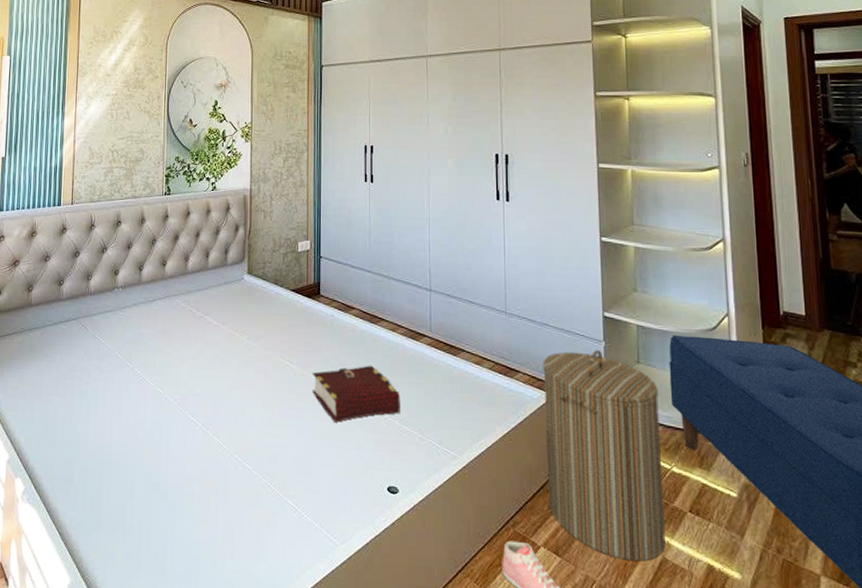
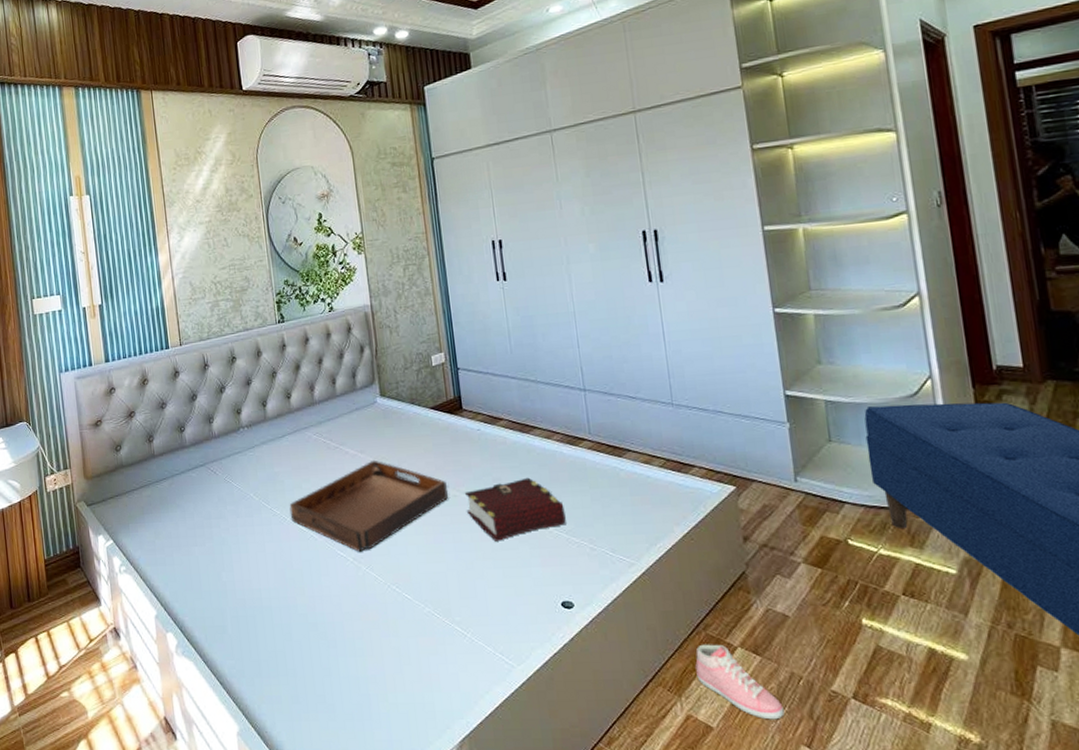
serving tray: none [149,332,297,419] -> present [289,459,448,552]
laundry hamper: present [543,350,666,562] -> none [720,433,879,653]

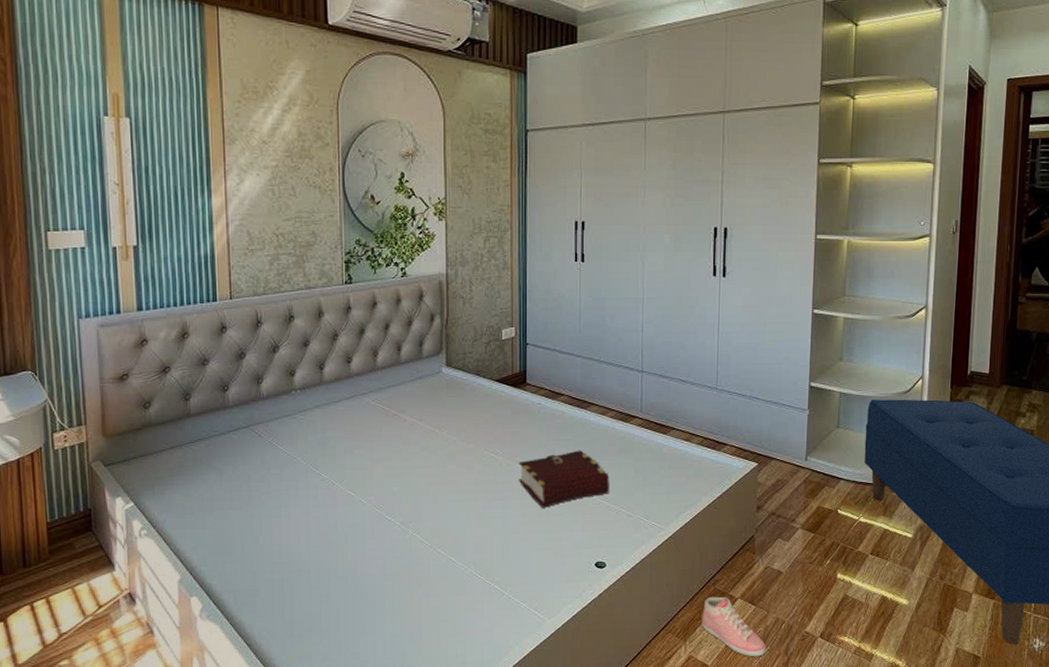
serving tray: present [289,459,448,552] -> none [339,428,502,517]

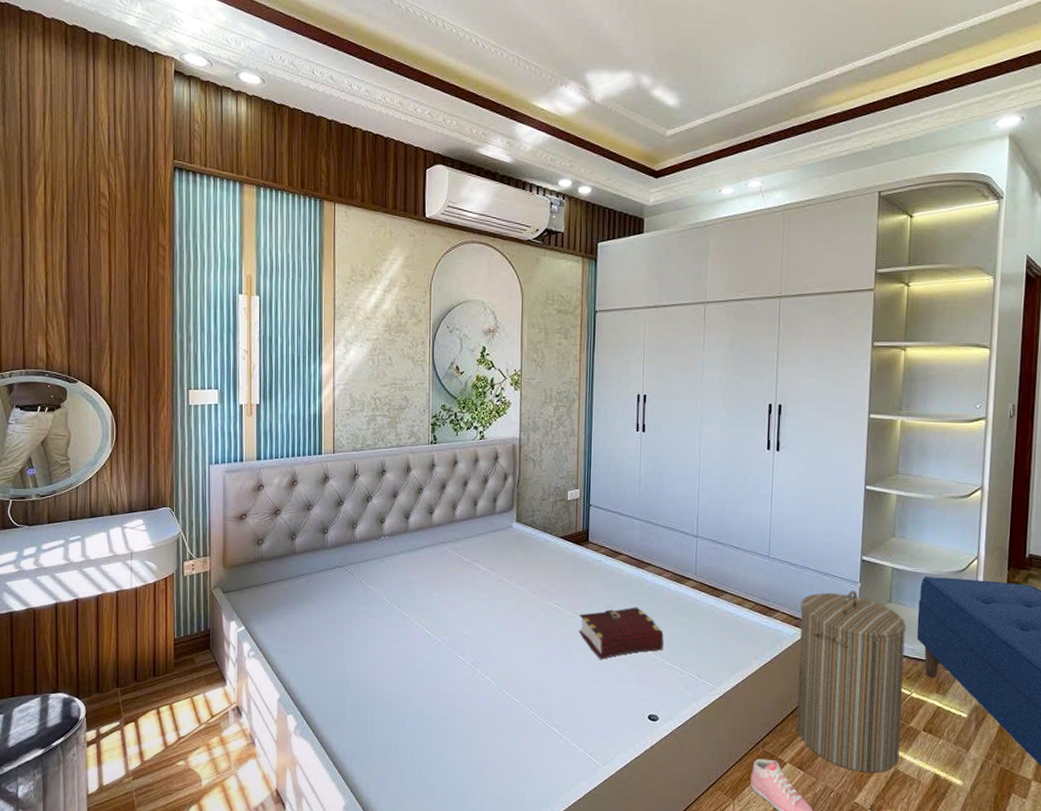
laundry hamper: none [747,419,855,601] -> present [796,591,907,773]

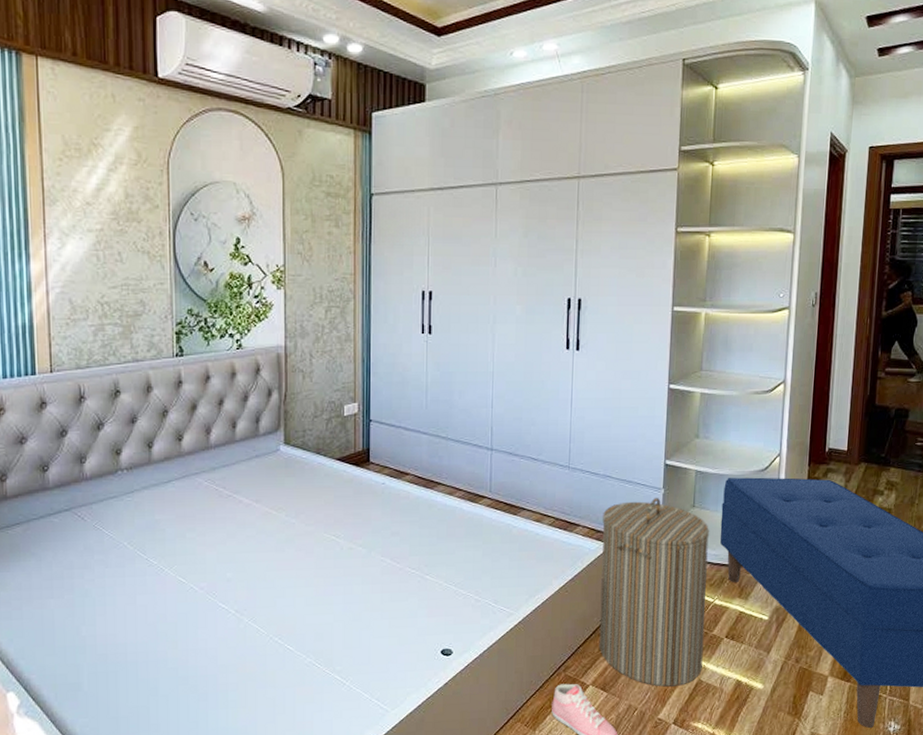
book: present [578,607,664,659] -> none [360,532,457,593]

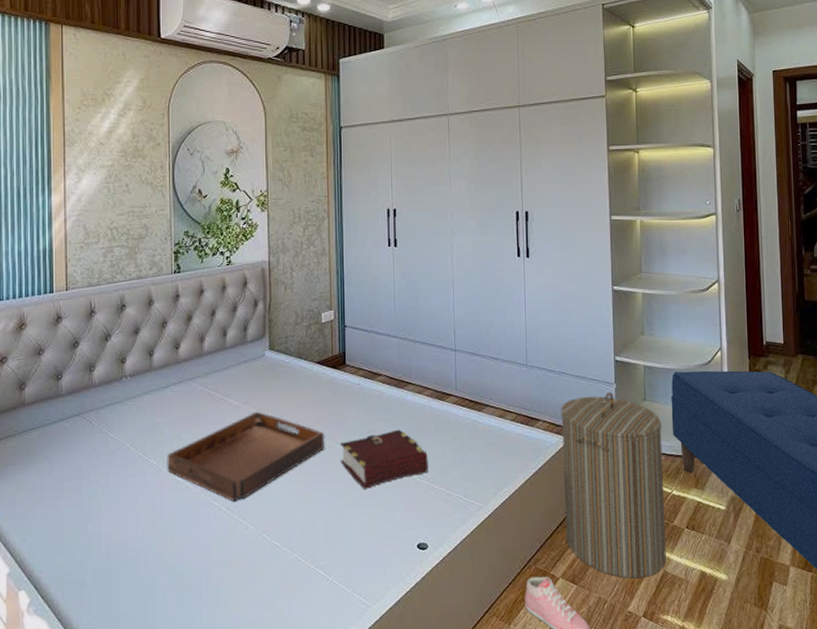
serving tray: none [169,510,344,604] -> present [167,411,324,502]
book: none [360,532,457,593] -> present [340,429,428,489]

